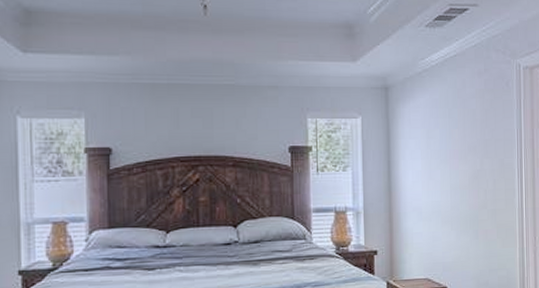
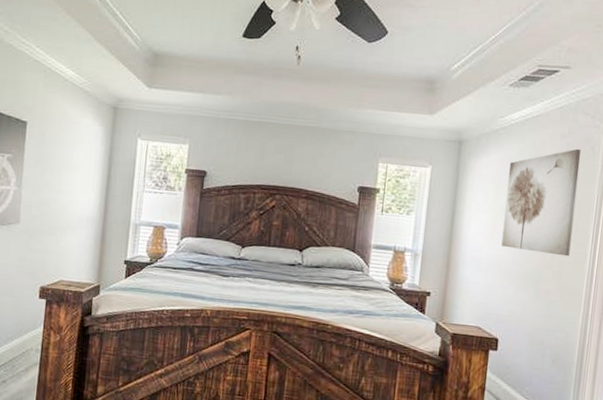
wall art: none [435,85,500,194] -> present [501,148,582,257]

